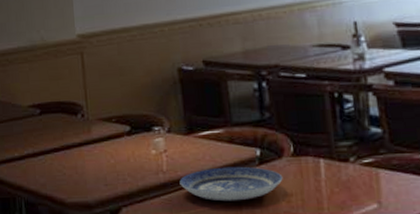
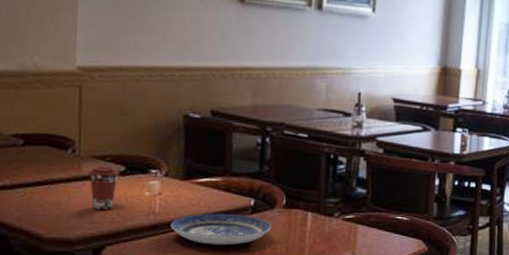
coffee cup: none [98,127,125,172] -> present [89,166,119,210]

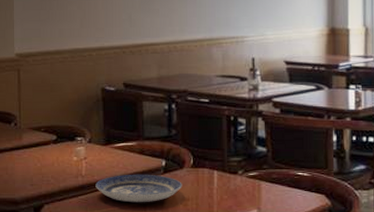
coffee cup: present [89,166,119,210] -> none [28,136,52,174]

